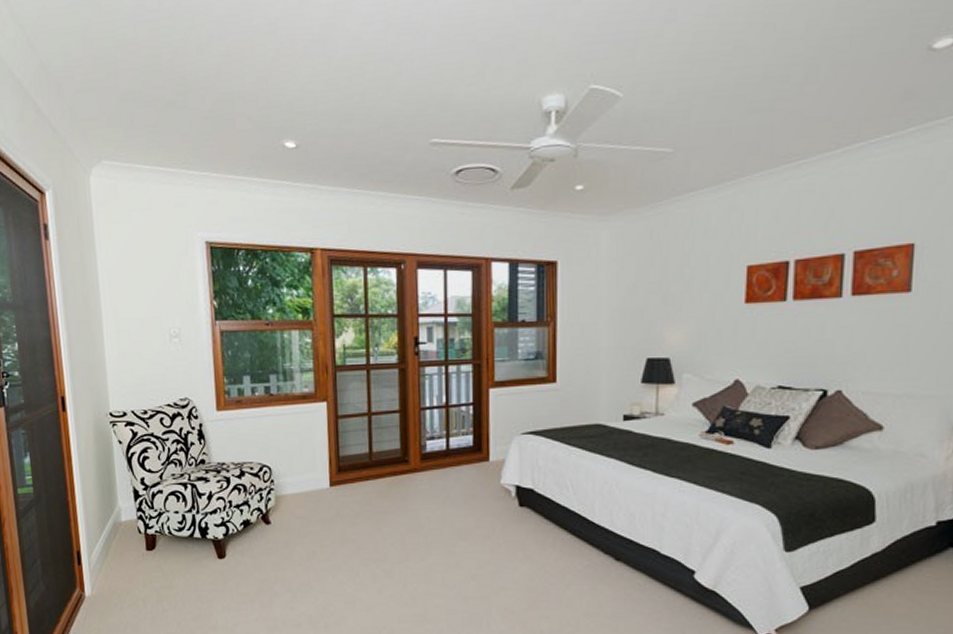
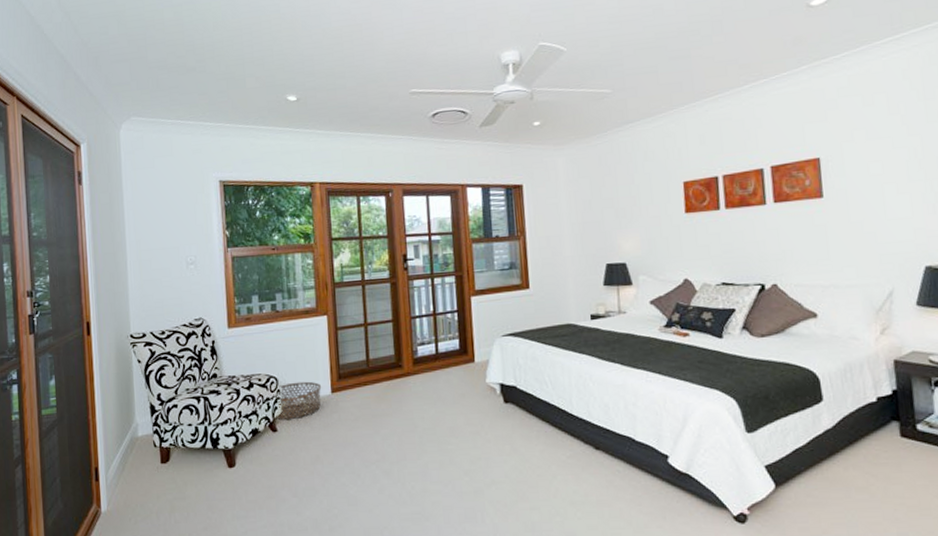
basket: none [269,472,320,512] -> present [276,381,322,420]

